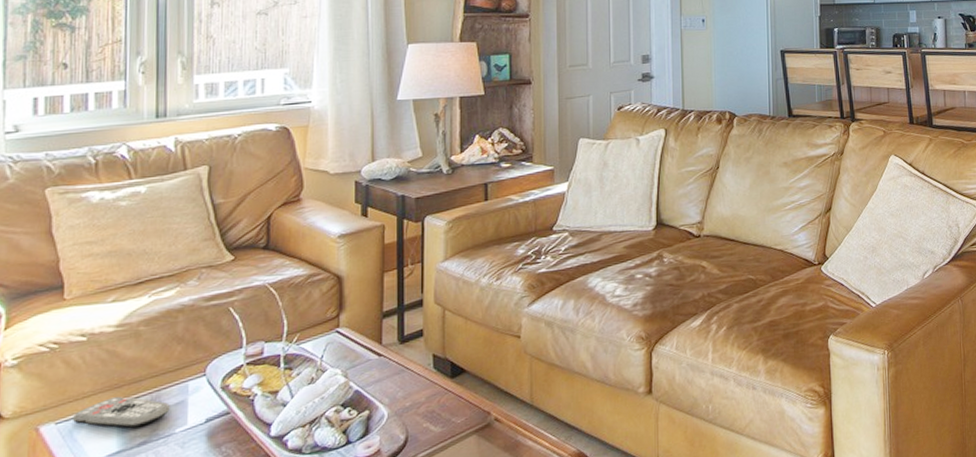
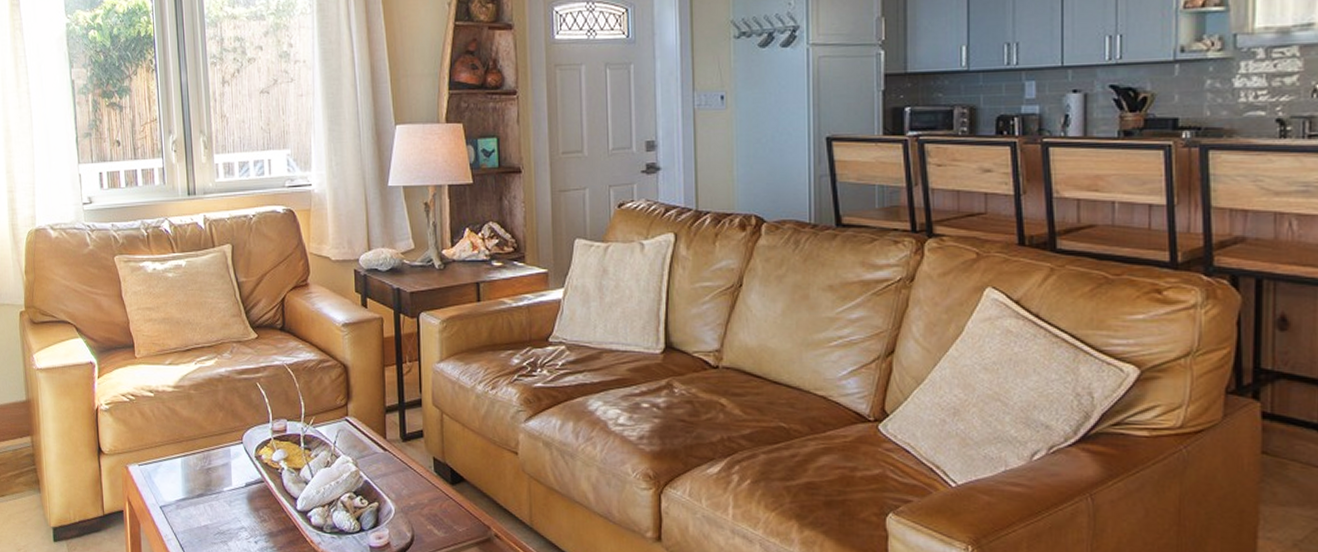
remote control: present [73,396,170,428] -> none [150,449,218,480]

